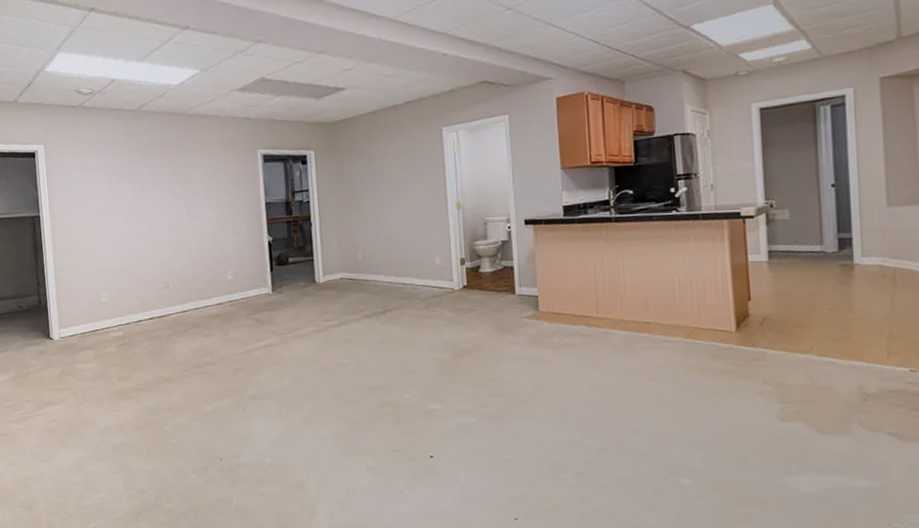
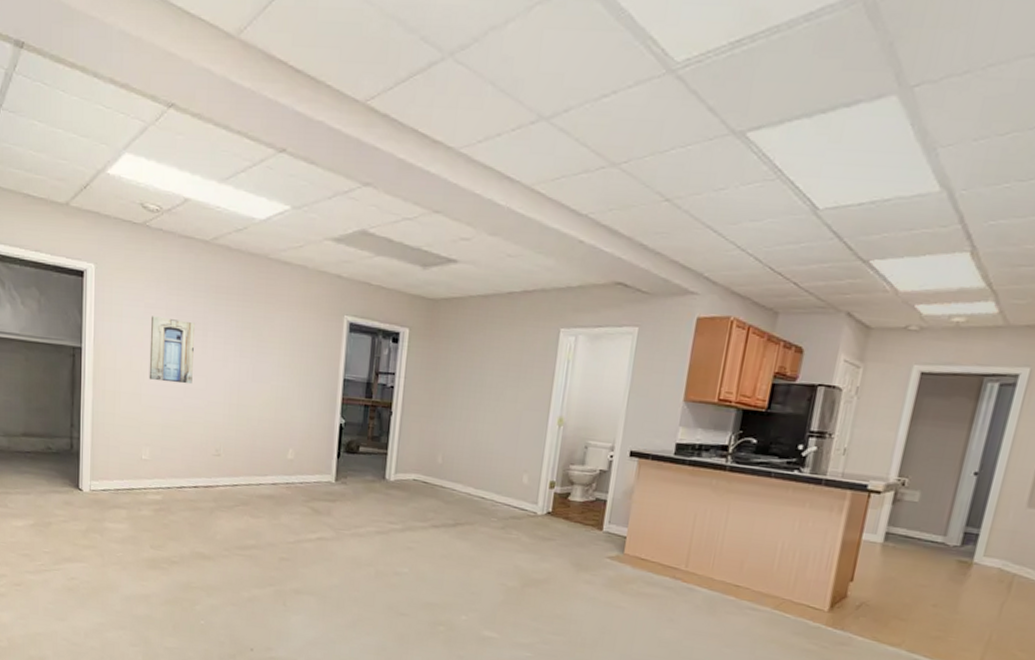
wall art: none [95,178,137,233] -> present [149,316,195,385]

